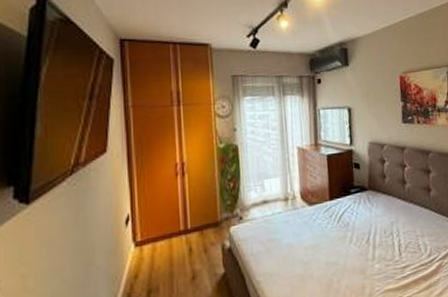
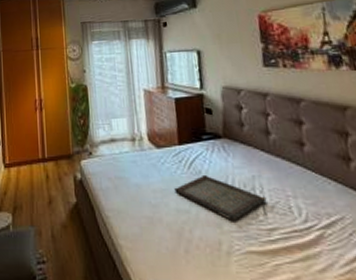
serving tray: none [325,226,402,265] -> present [174,174,267,221]

